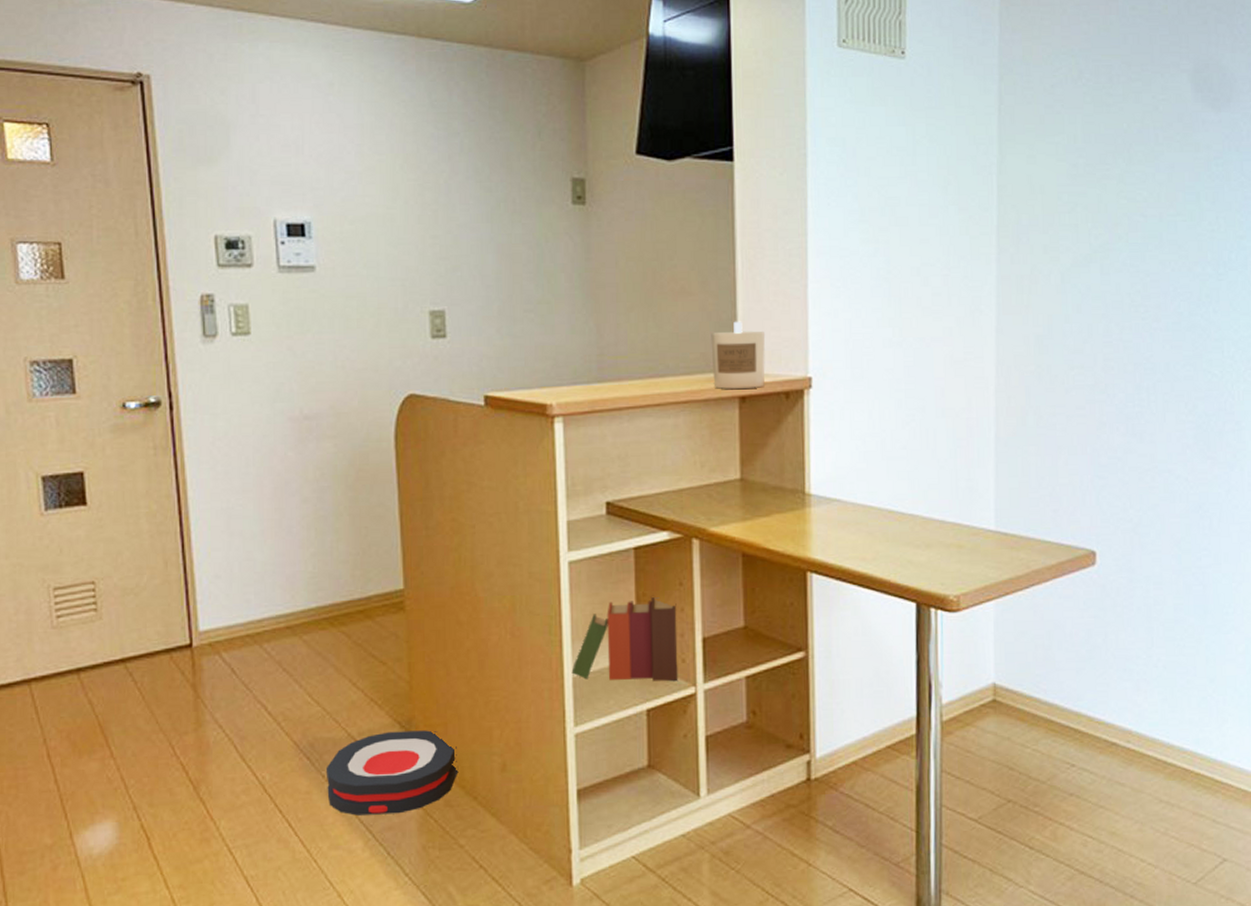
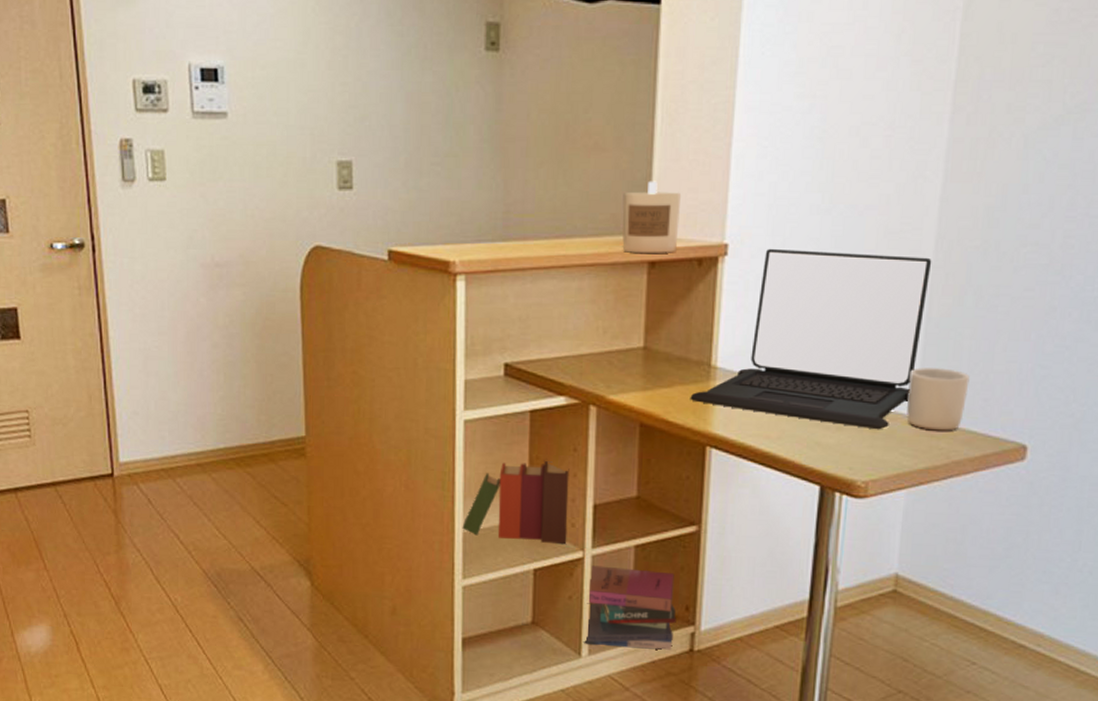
robot vacuum: present [325,730,459,816] -> none [231,568,352,644]
books: none [700,700,792,784] -> present [583,565,676,650]
laptop: none [788,379,995,545] -> present [690,248,932,430]
mug: none [986,484,1039,543] -> present [906,368,970,431]

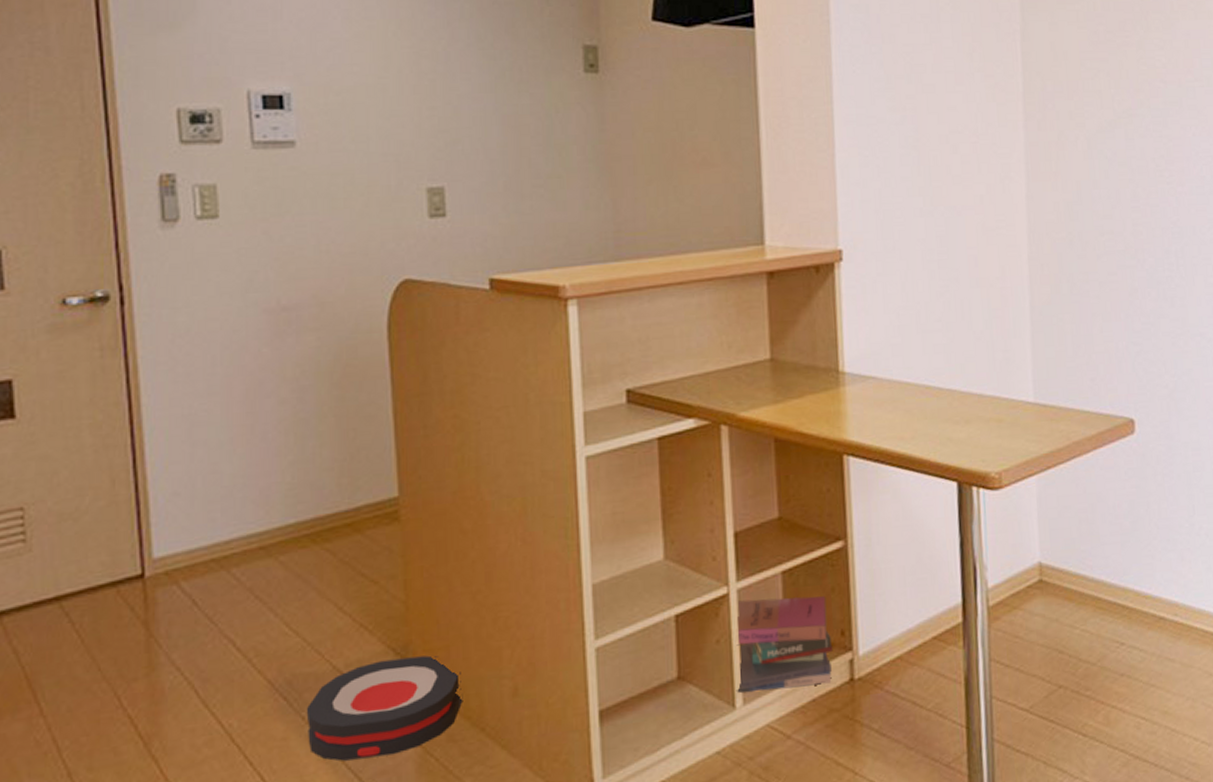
robot vacuum: none [231,568,352,644] -> present [306,655,463,761]
books: present [462,460,570,544] -> none [590,490,709,586]
candle: present [622,181,682,253] -> none [735,192,794,265]
laptop: present [690,248,932,430] -> none [822,250,1028,419]
mug: present [906,368,970,431] -> none [1023,353,1076,414]

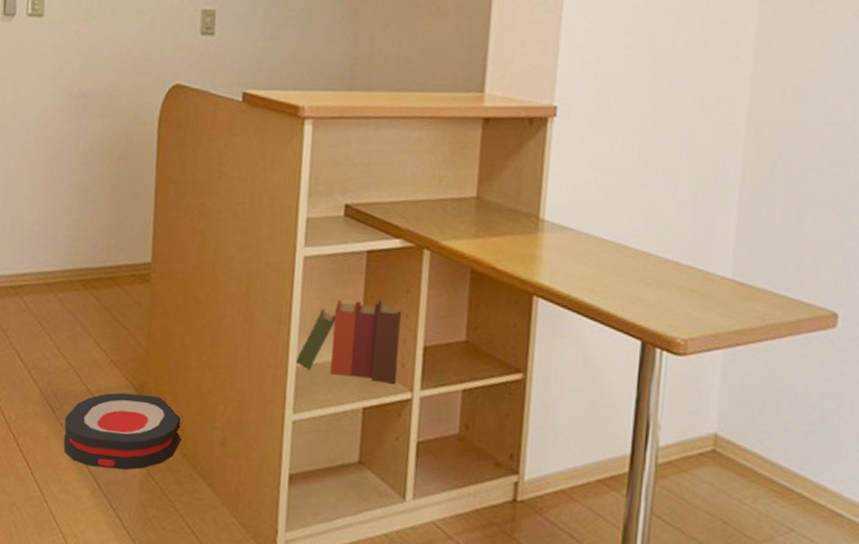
books: none [590,490,709,586] -> present [295,299,402,384]
books: present [736,596,833,693] -> none [408,407,501,499]

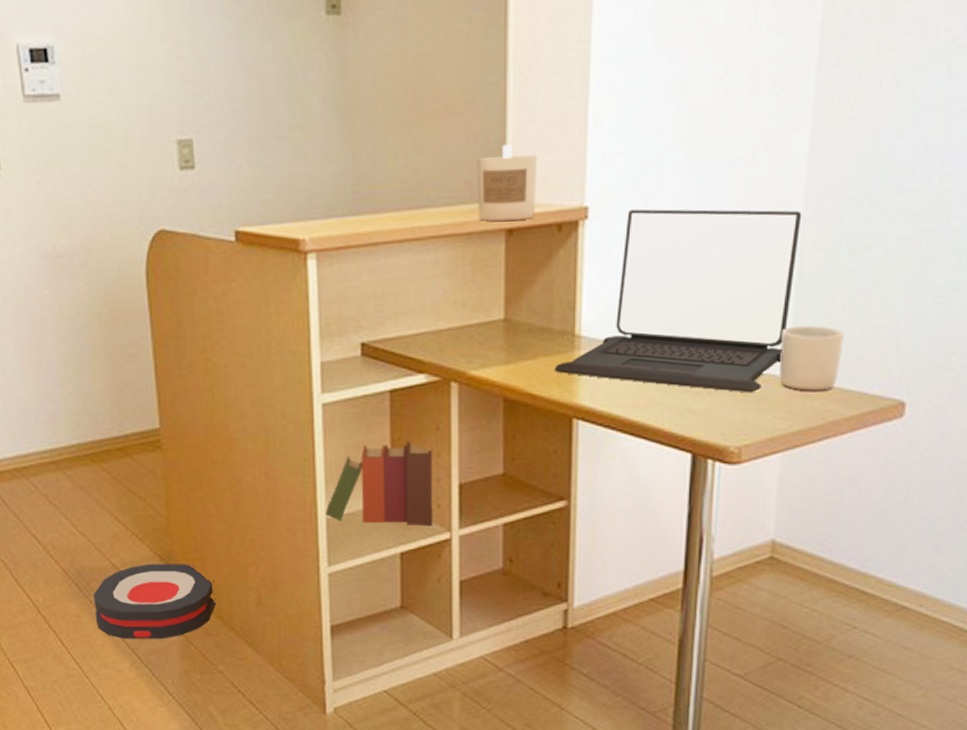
candle: none [459,45,515,112] -> present [477,144,538,221]
laptop: none [519,112,745,290] -> present [554,209,802,393]
mug: none [722,232,782,295] -> present [778,326,844,391]

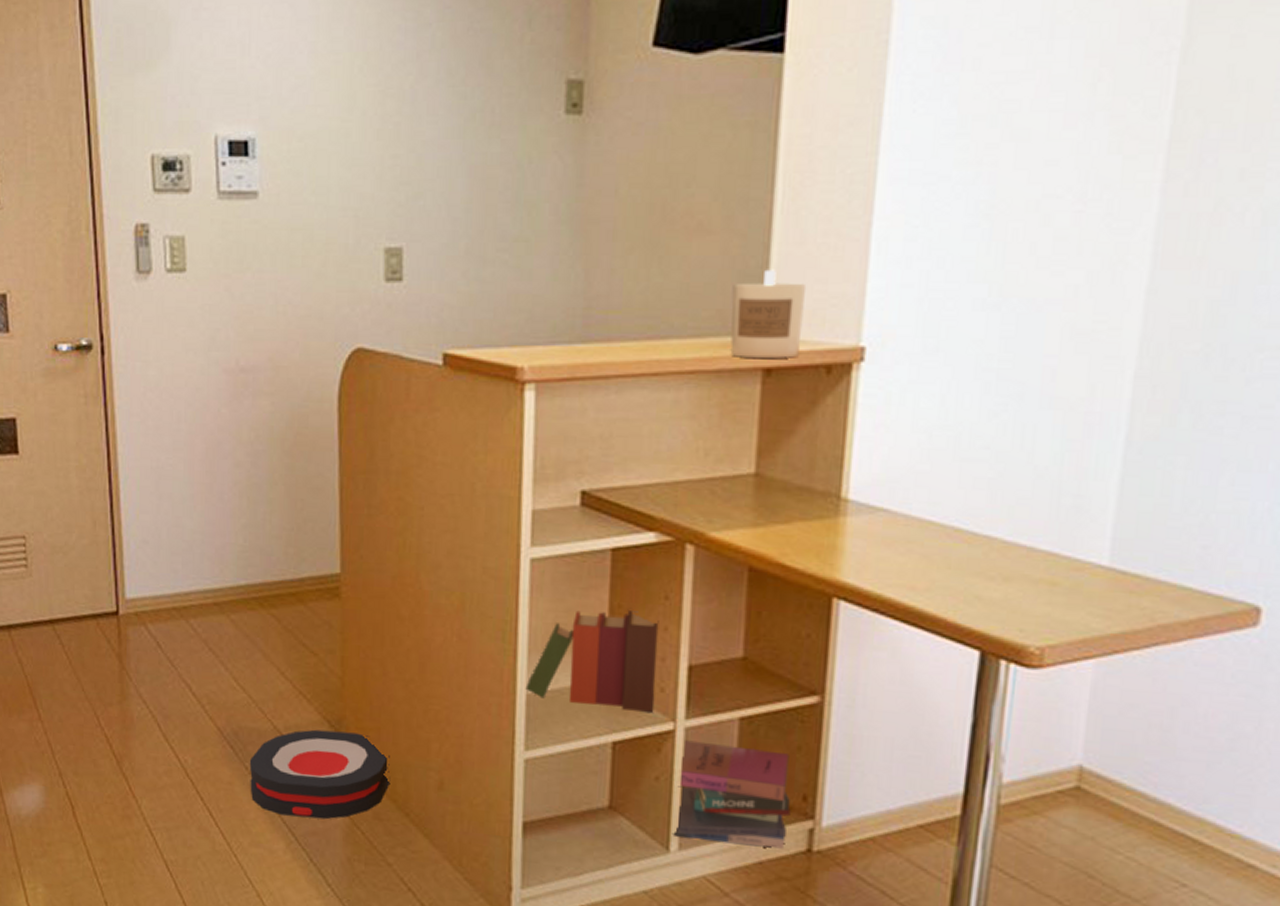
books: none [453,546,548,628] -> present [671,740,791,849]
laptop: present [554,209,802,393] -> none [813,352,1135,583]
mug: present [778,326,844,391] -> none [1096,505,1184,586]

